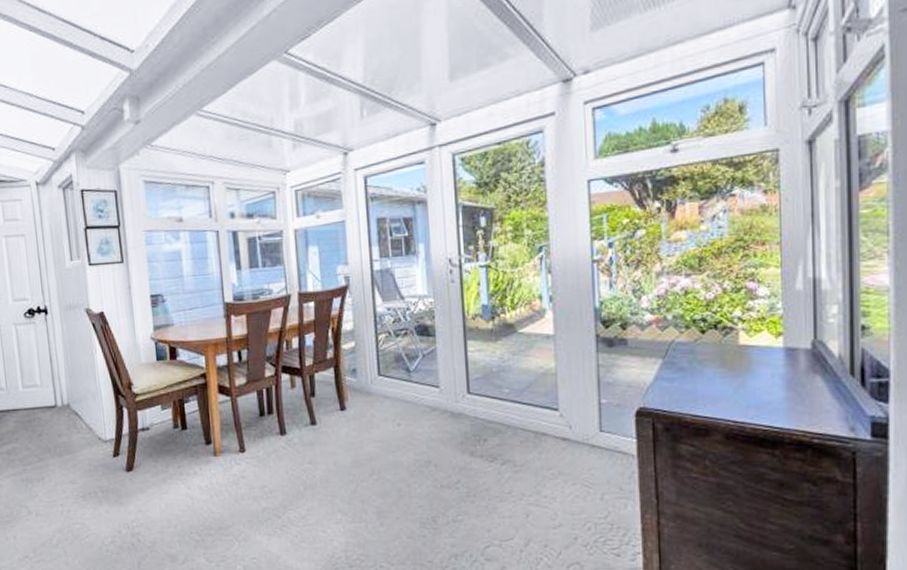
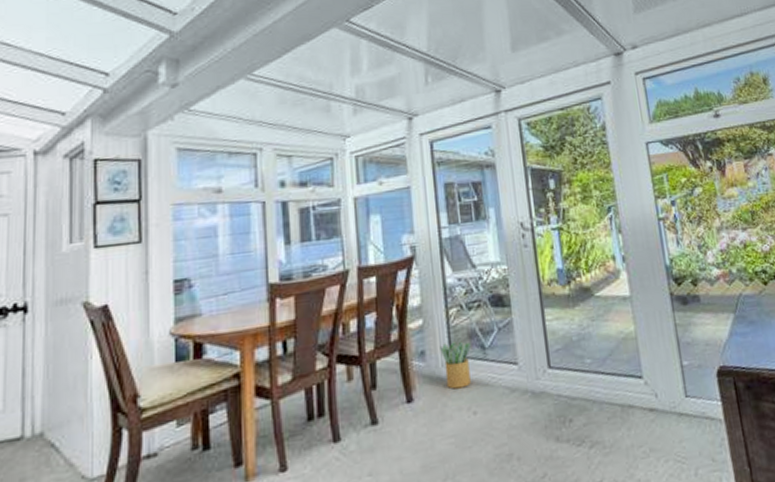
potted plant: none [369,363,397,403] -> present [440,341,471,389]

